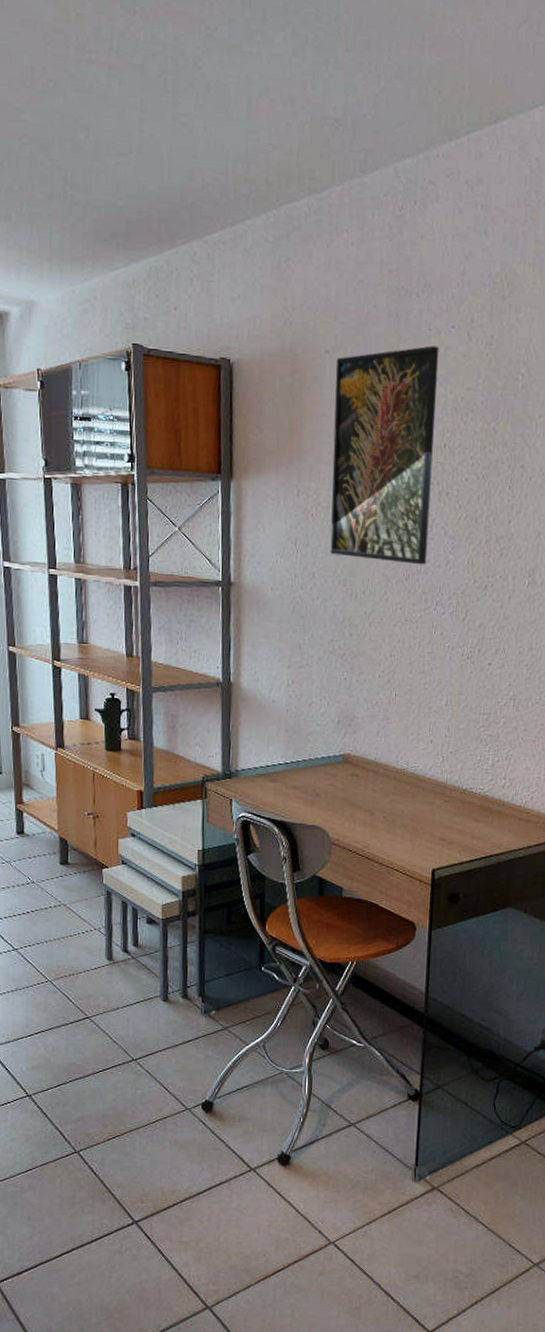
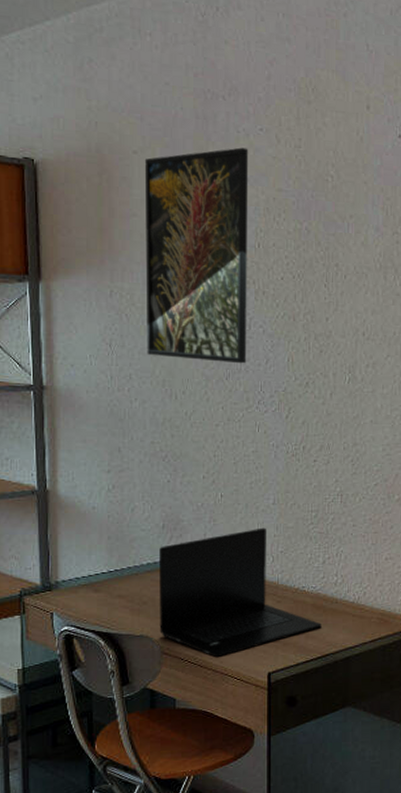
laptop: none [330,728,487,852] -> present [159,527,322,658]

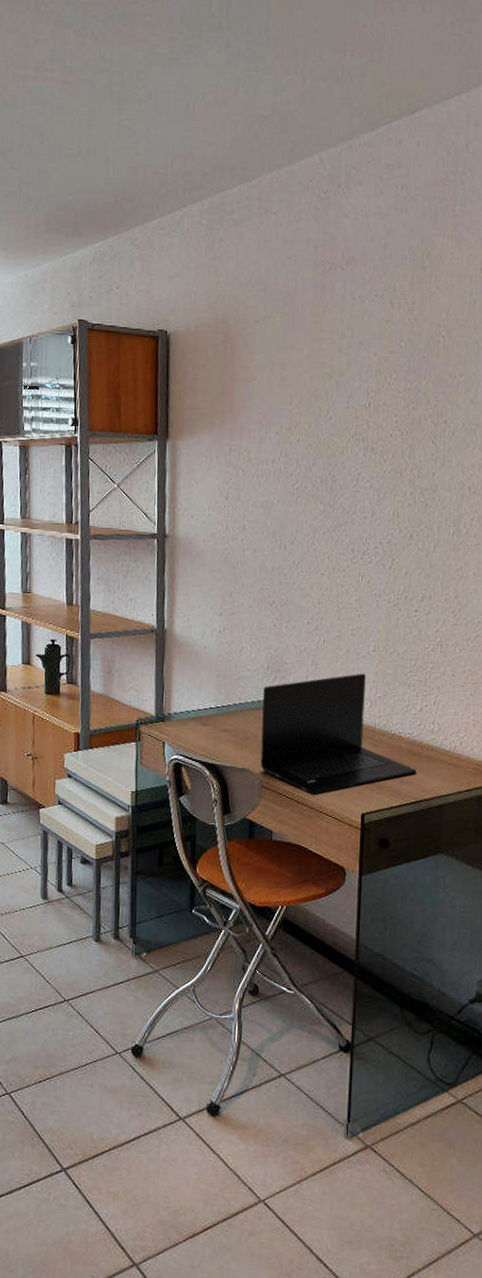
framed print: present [144,147,249,364] -> none [260,313,363,517]

